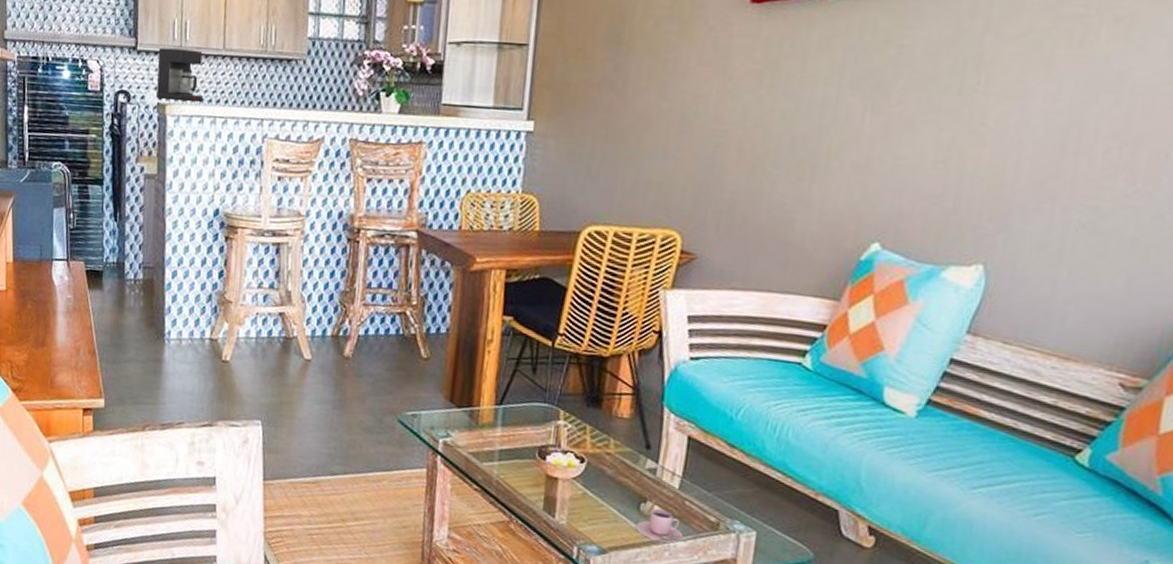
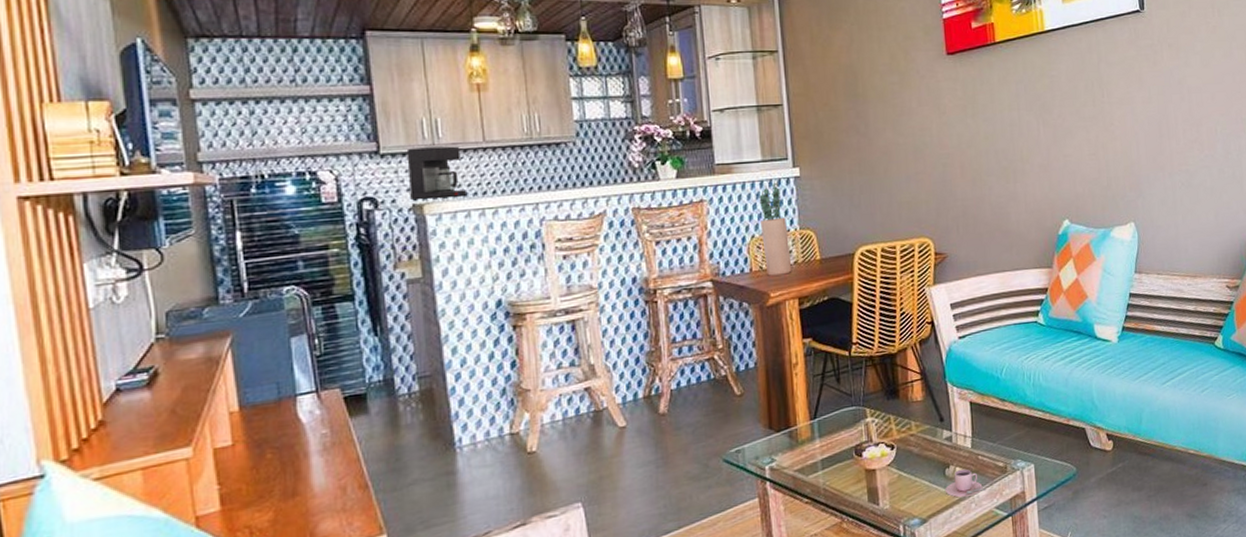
vase: none [476,132,509,242] -> present [759,181,792,278]

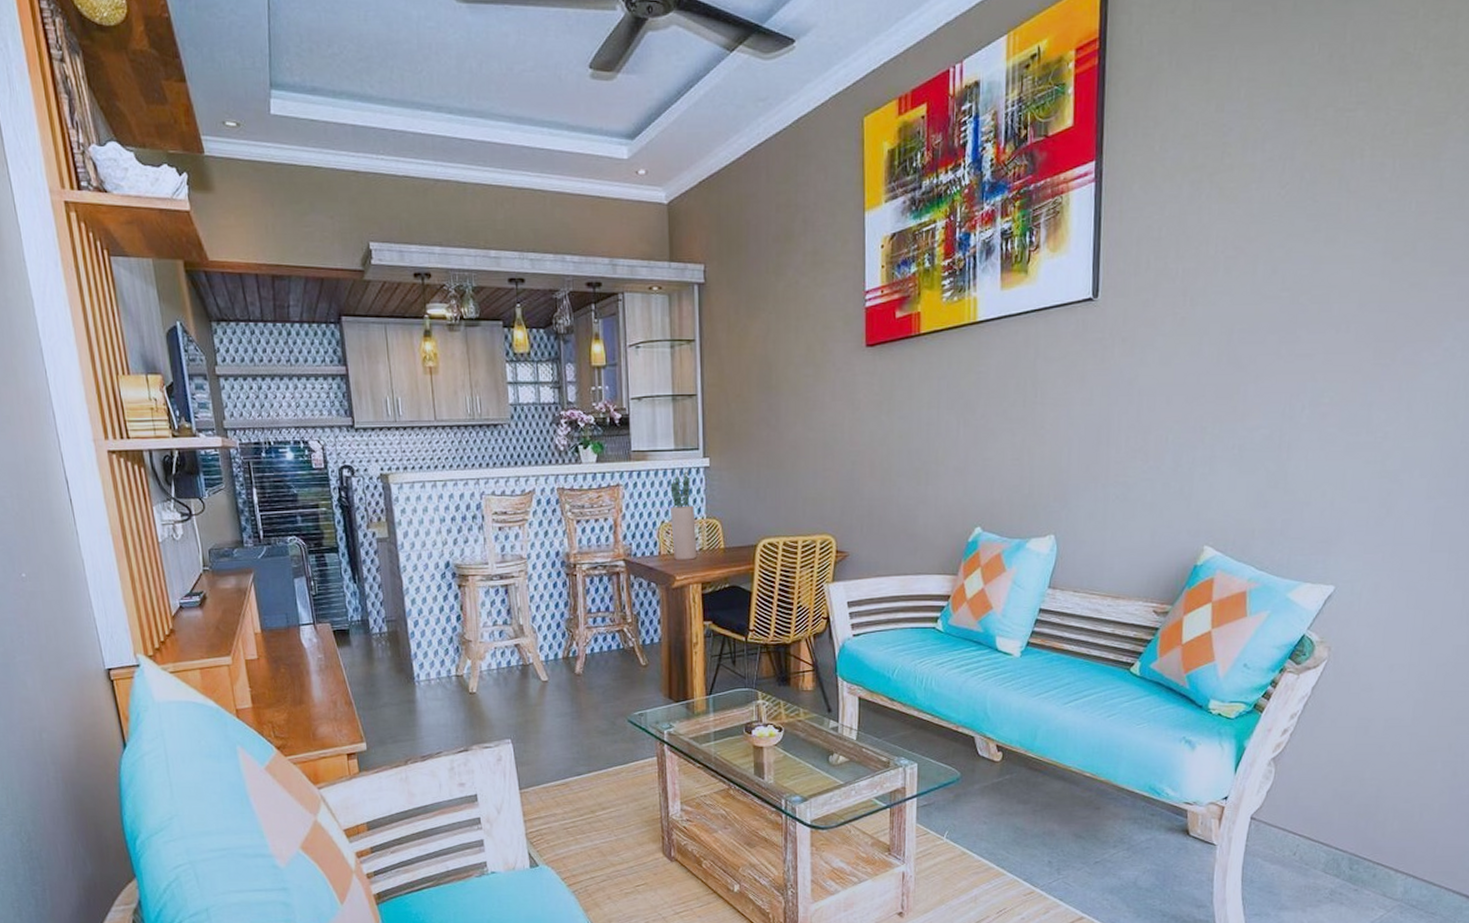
coffee maker: present [406,146,468,201] -> none [374,423,423,471]
teacup: present [946,468,987,498] -> none [828,758,868,784]

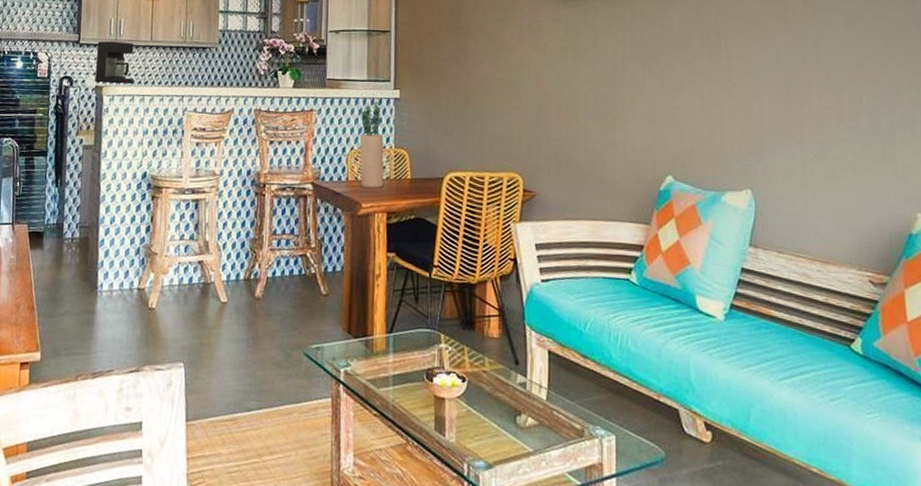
coffee maker: none [374,423,423,471] -> present [95,41,134,84]

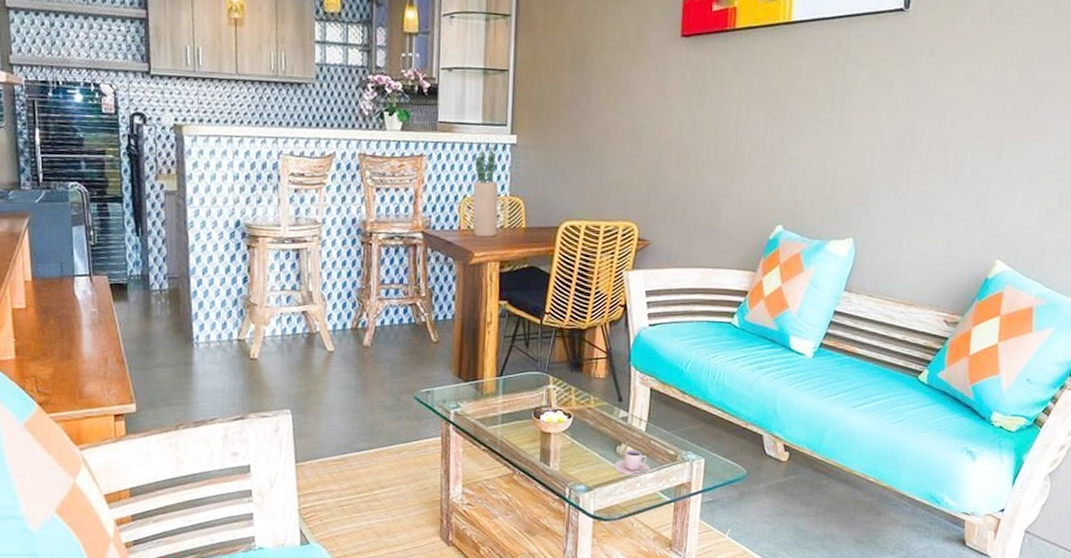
coffee maker: present [95,41,134,84] -> none [172,72,219,124]
teacup: none [515,420,560,453] -> present [614,449,654,476]

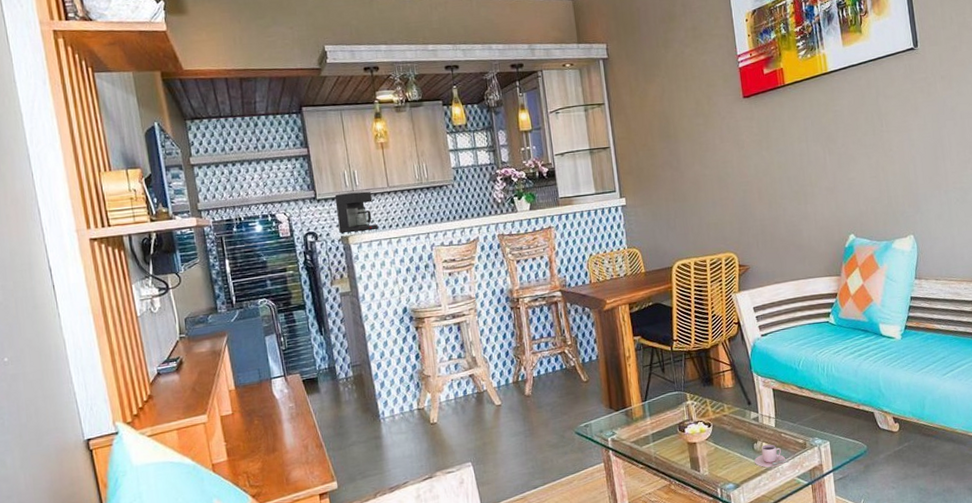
coffee maker: none [172,72,219,124] -> present [334,191,379,234]
vase: present [472,145,498,238] -> none [594,209,623,288]

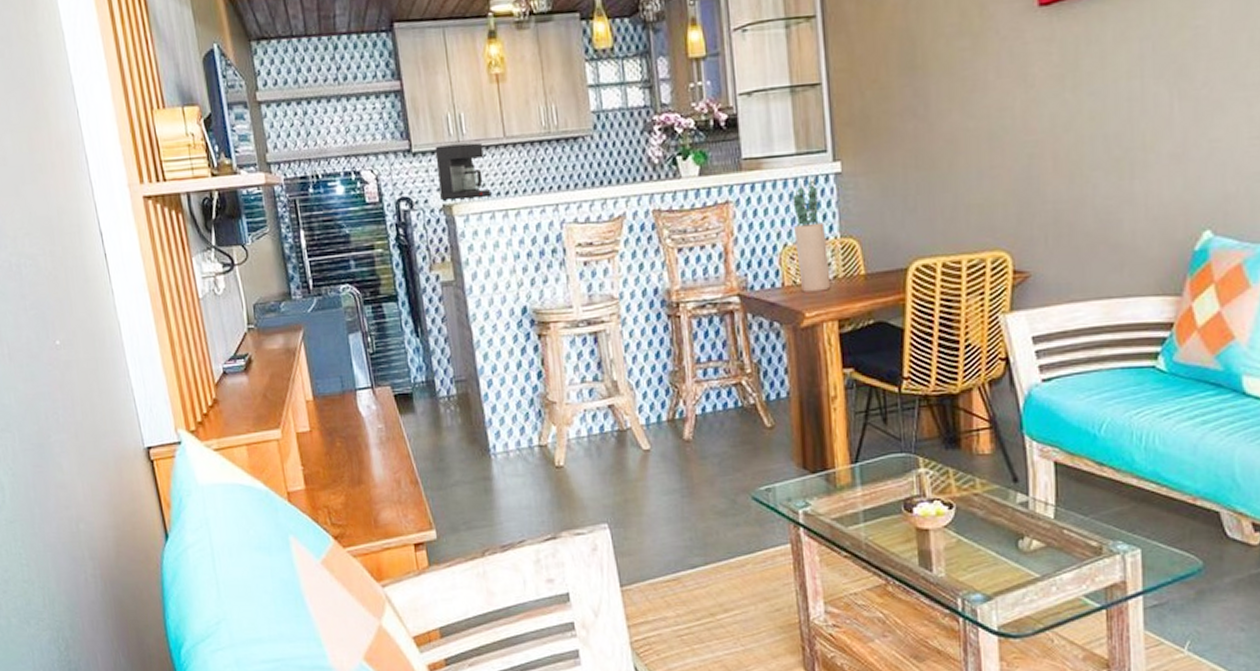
vase: none [594,209,623,288] -> present [792,178,831,294]
teacup: present [754,444,790,468] -> none [1018,543,1073,577]

